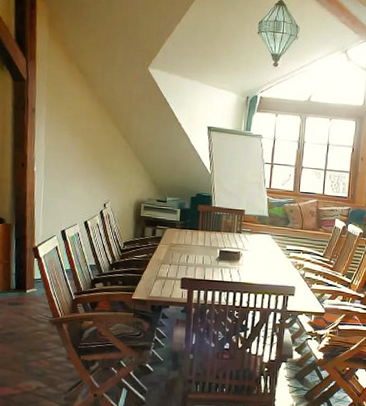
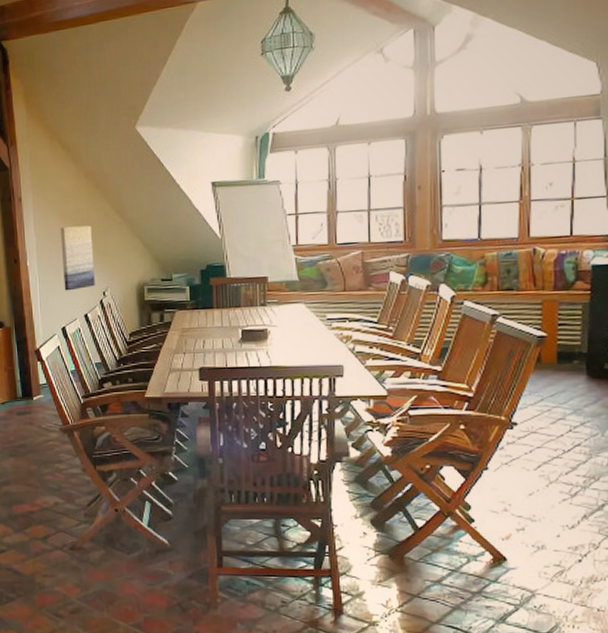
wall art: none [68,142,100,199] -> present [60,225,95,291]

